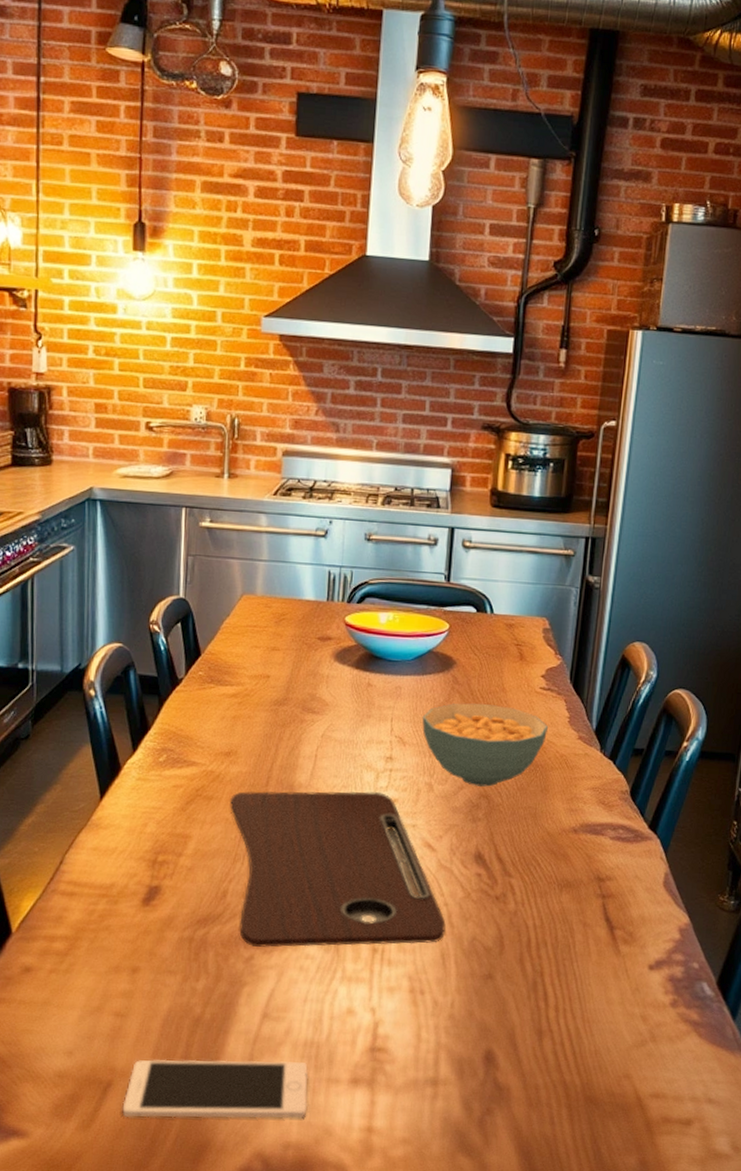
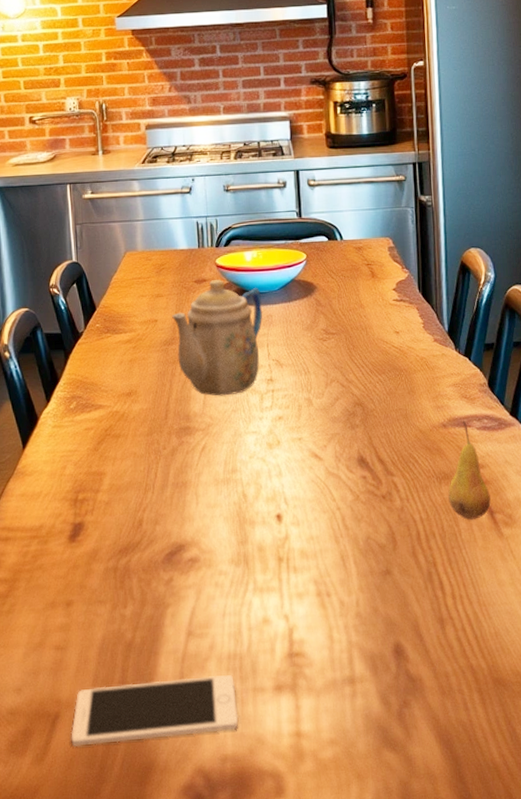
cutting board: present [230,791,446,947] -> none [136,411,341,569]
teapot: none [287,639,392,769] -> present [172,280,262,396]
cereal bowl: present [422,703,548,787] -> none [294,320,406,396]
fruit: none [567,828,613,933] -> present [448,421,491,520]

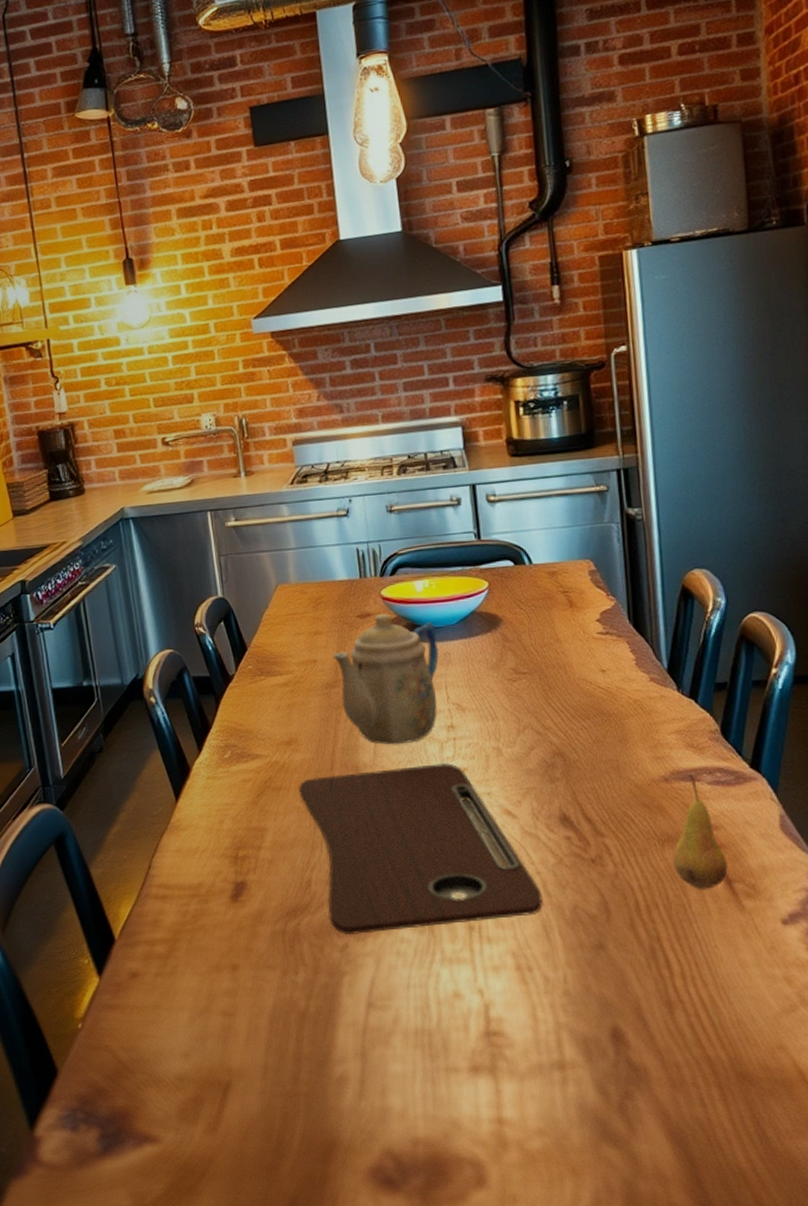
cell phone: present [71,675,239,746] -> none [244,1051,430,1118]
cutting board: none [136,411,341,569] -> present [298,762,543,934]

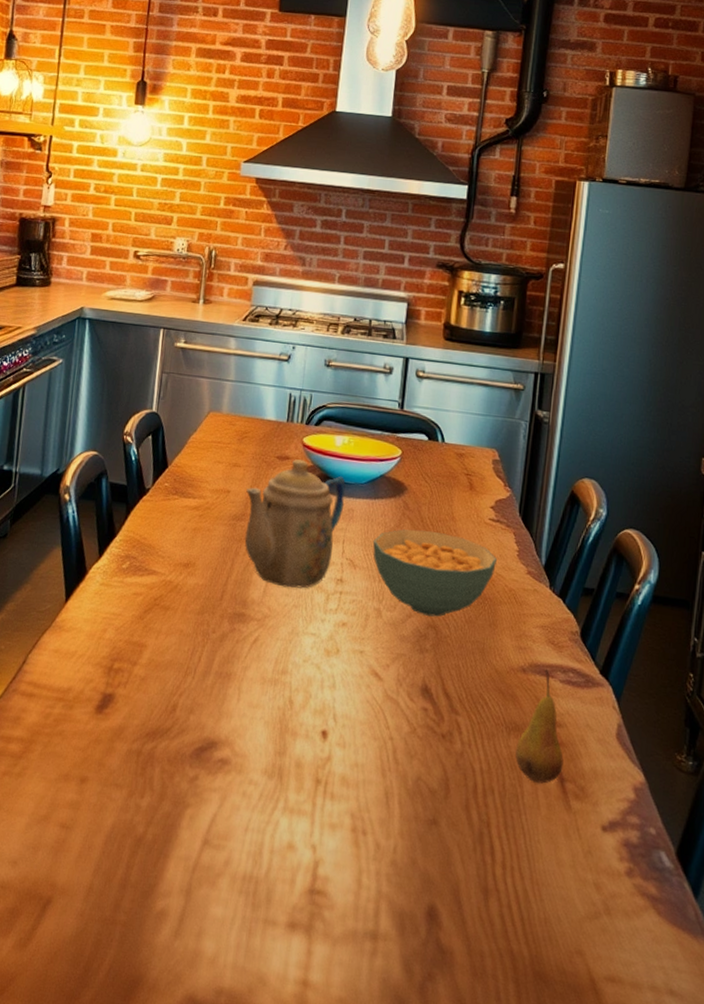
cutting board: present [298,762,543,934] -> none [185,604,391,779]
cereal bowl: none [477,657,615,745] -> present [372,529,497,617]

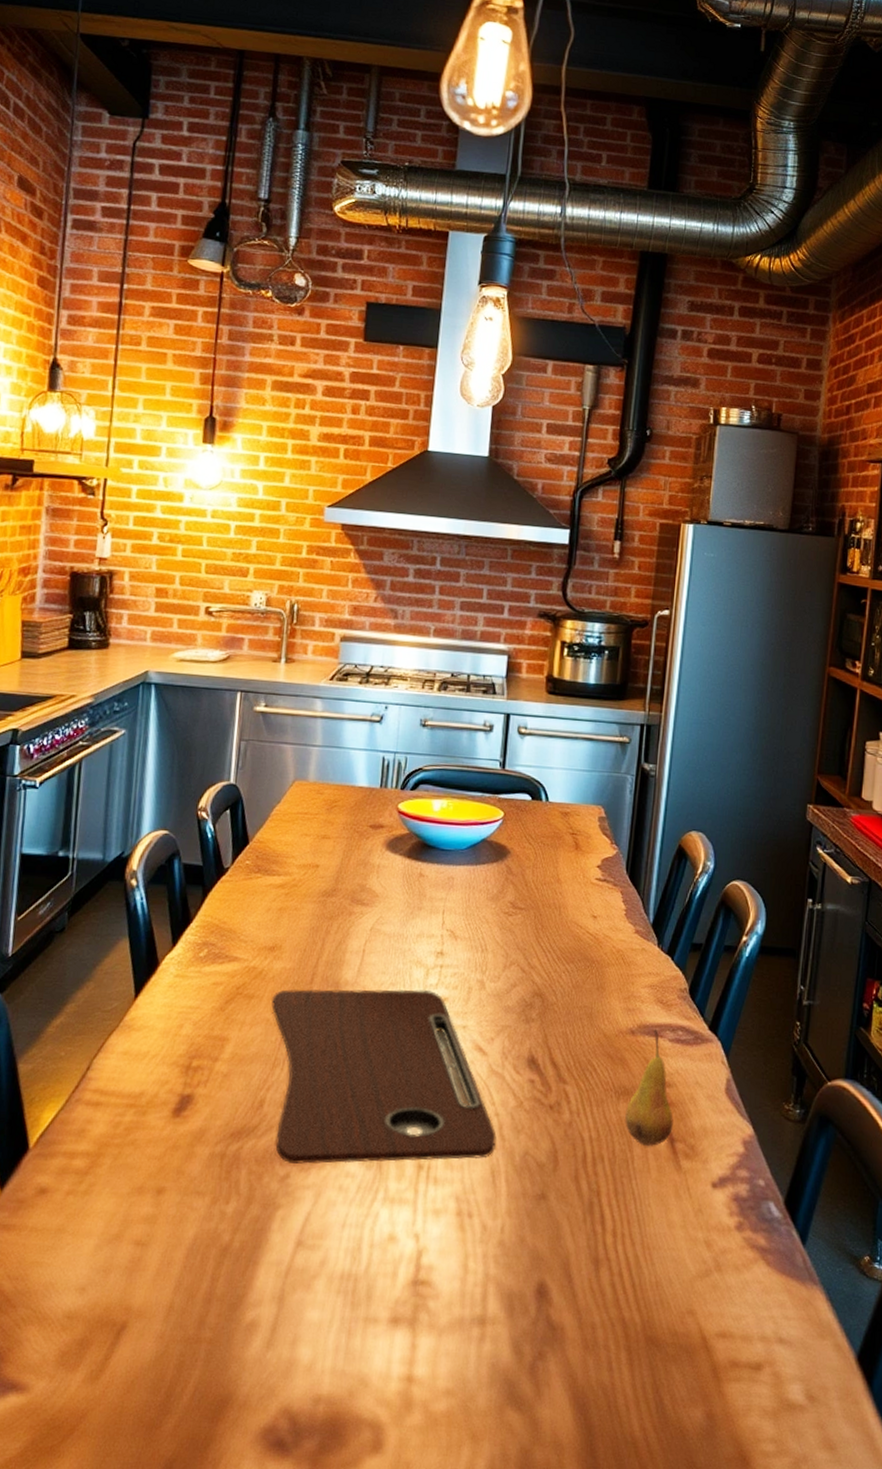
cutting board: none [185,604,391,779] -> present [271,988,496,1164]
teapot: present [244,459,346,589] -> none [336,827,445,965]
cereal bowl: present [372,529,497,617] -> none [474,894,604,984]

